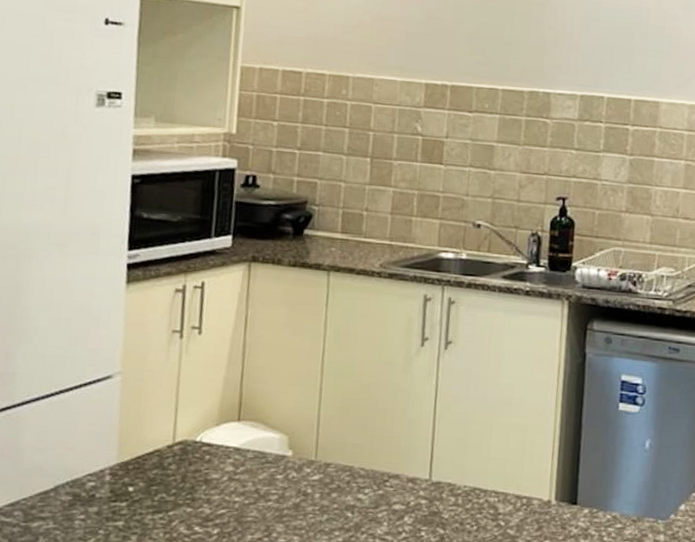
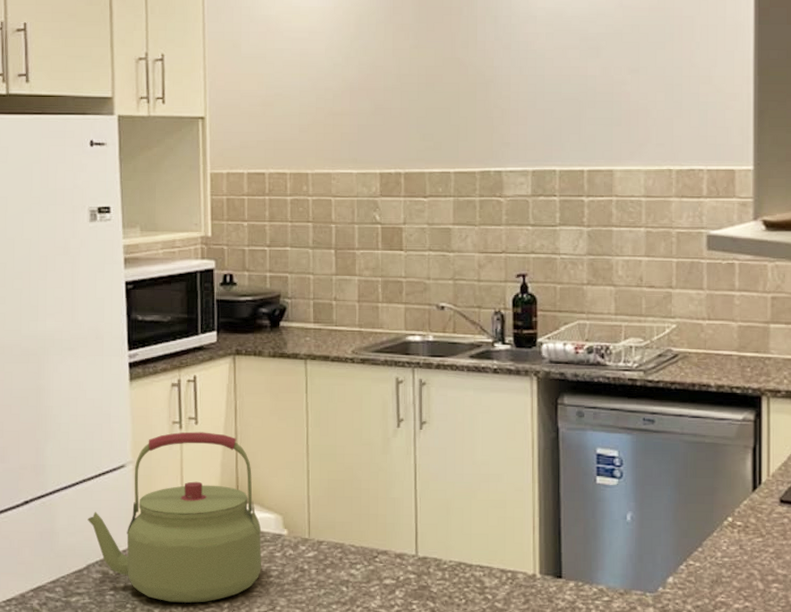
kettle: none [61,342,264,529] -> present [87,432,262,603]

